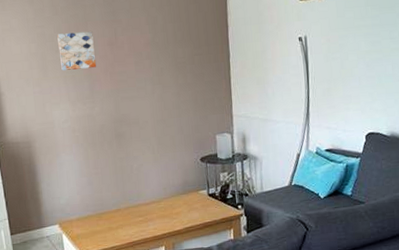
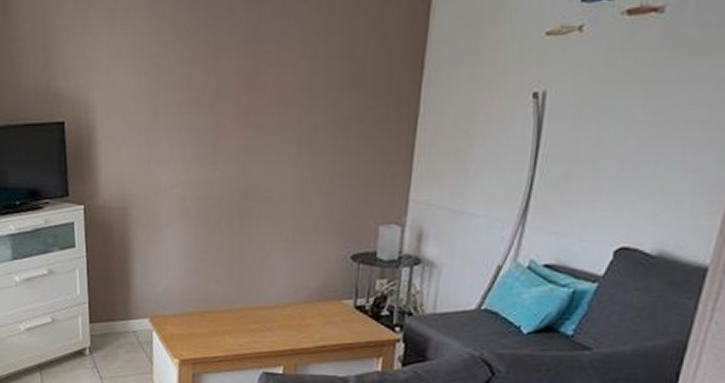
wall art: present [57,31,97,71] -> none [177,65,226,117]

